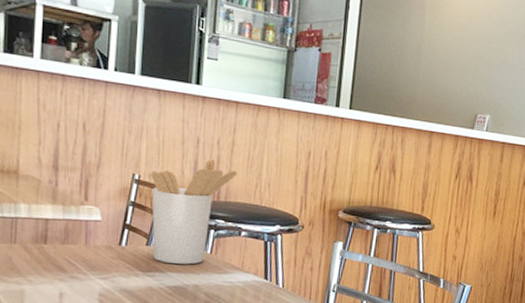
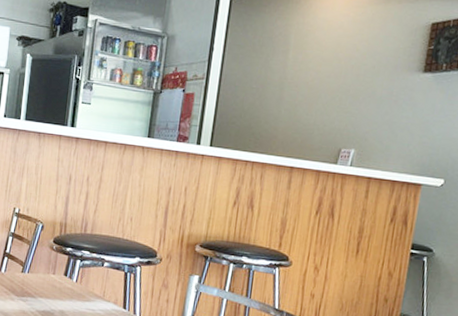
utensil holder: present [151,159,237,265] -> none [27,194,103,292]

